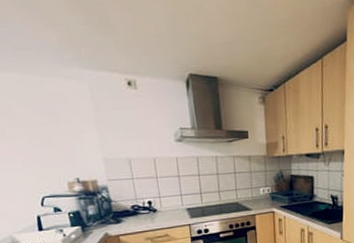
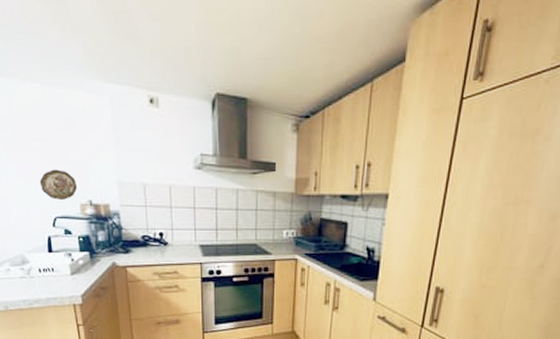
decorative plate: none [23,152,64,181] -> present [39,169,78,201]

